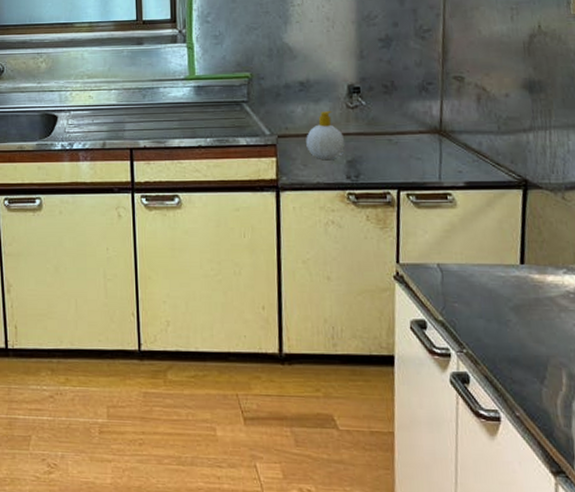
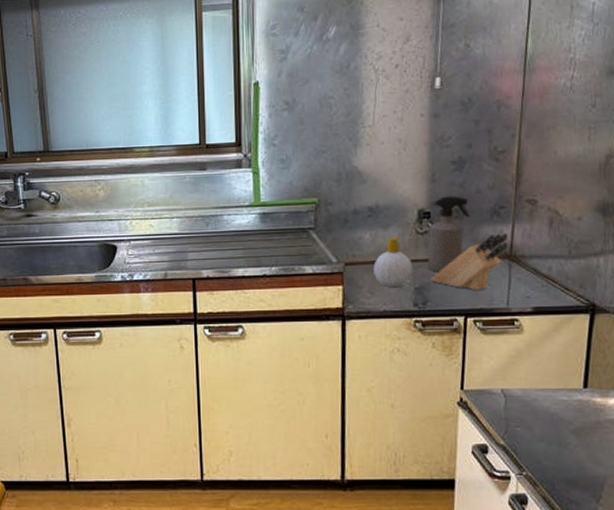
spray bottle: none [358,72,399,146] -> present [427,196,470,272]
knife block: none [362,108,438,164] -> present [431,233,508,290]

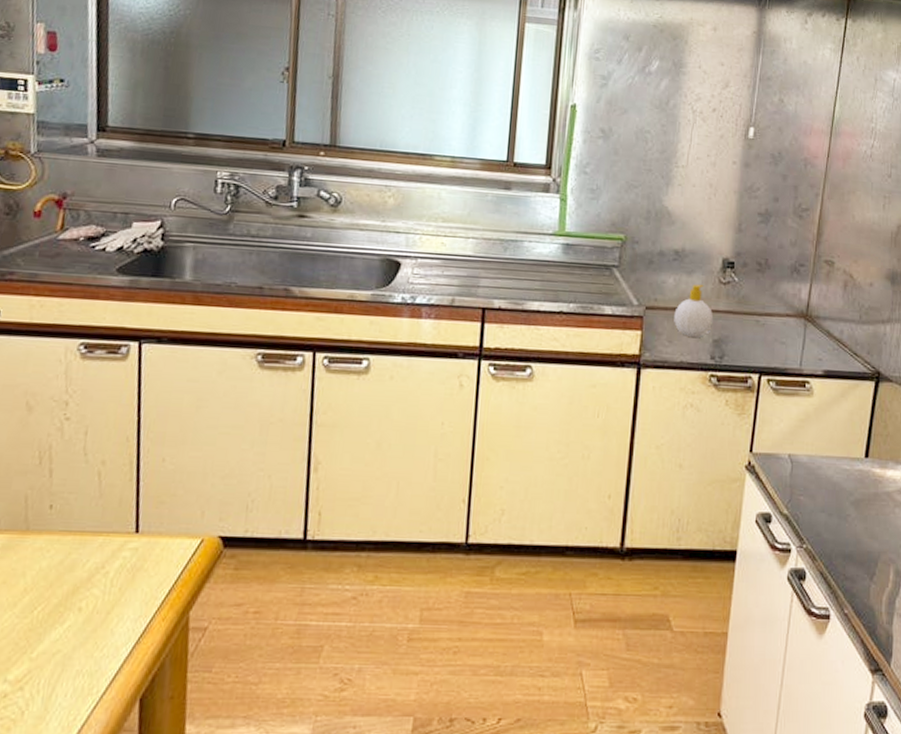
spray bottle: present [427,196,470,272] -> none [727,247,772,326]
knife block: present [431,233,508,290] -> none [729,291,805,348]

